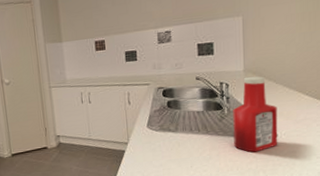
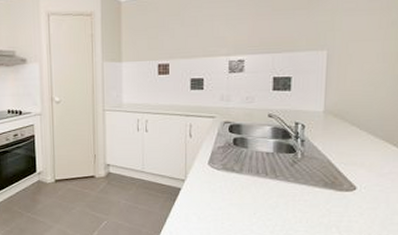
ketchup bottle: present [233,76,278,153] -> none [305,119,359,205]

